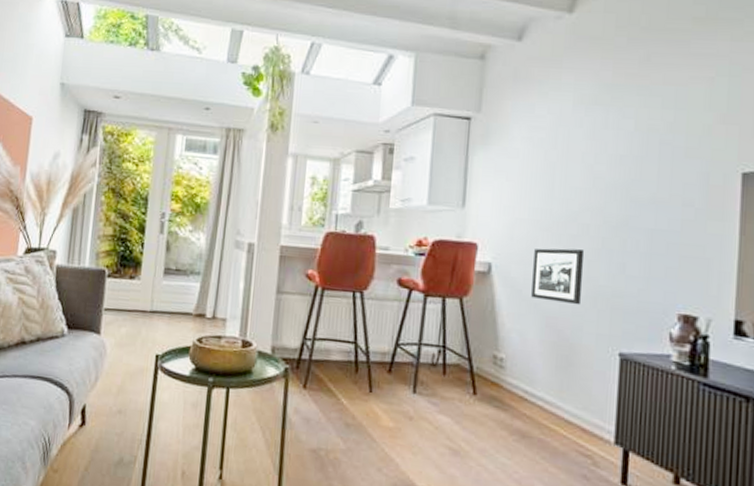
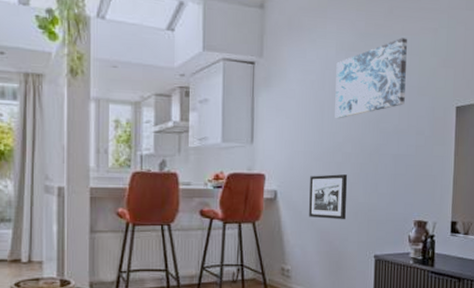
wall art: none [569,89,670,184] -> present [335,37,407,119]

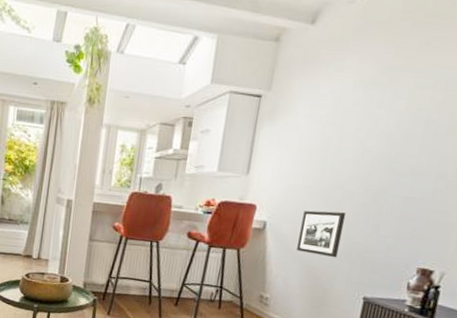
wall art: present [335,37,407,119] -> none [341,71,444,156]

